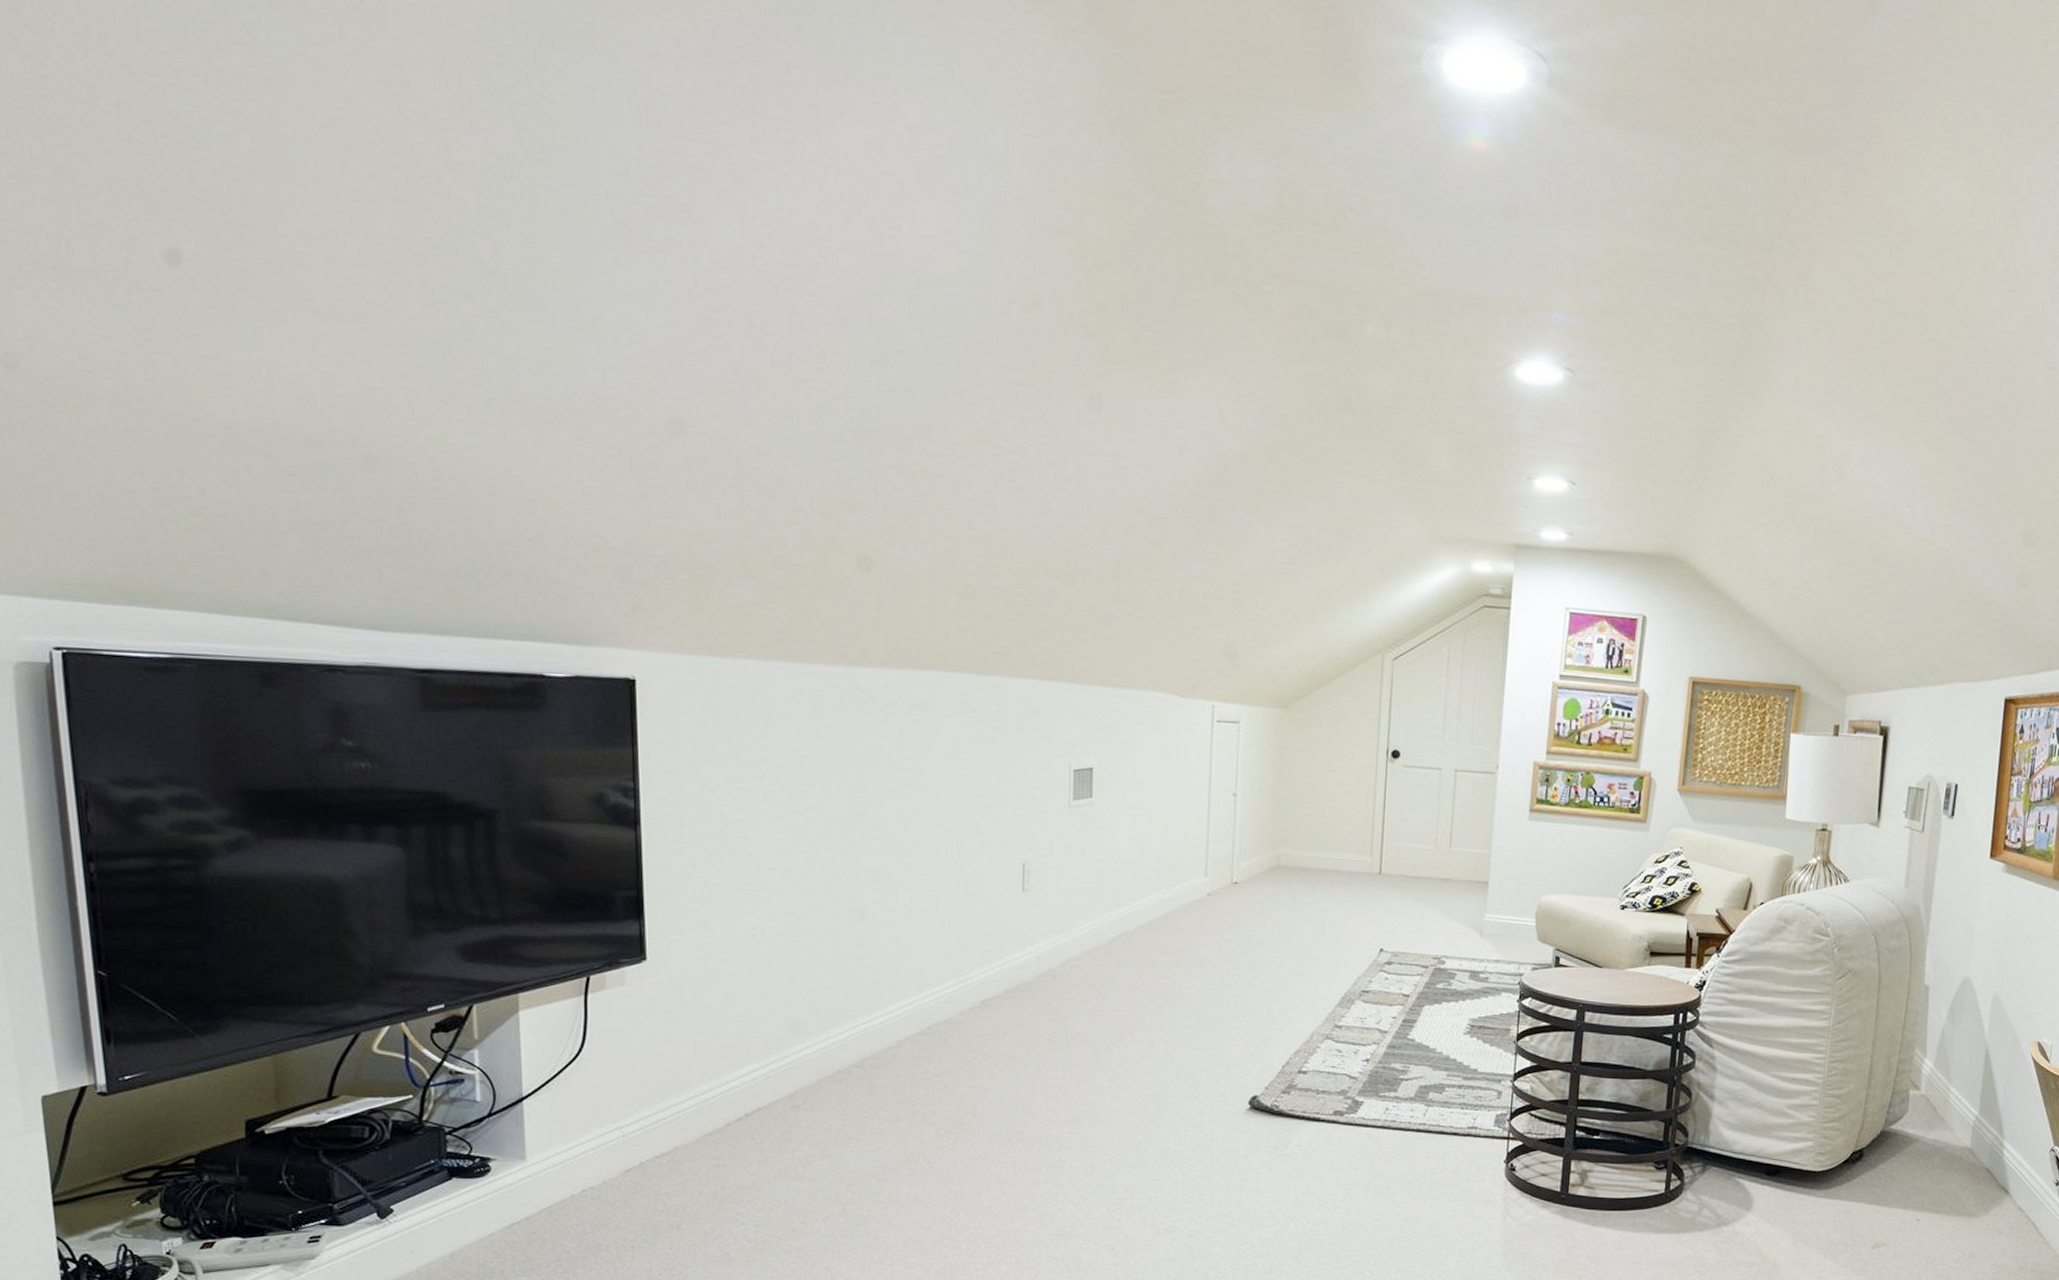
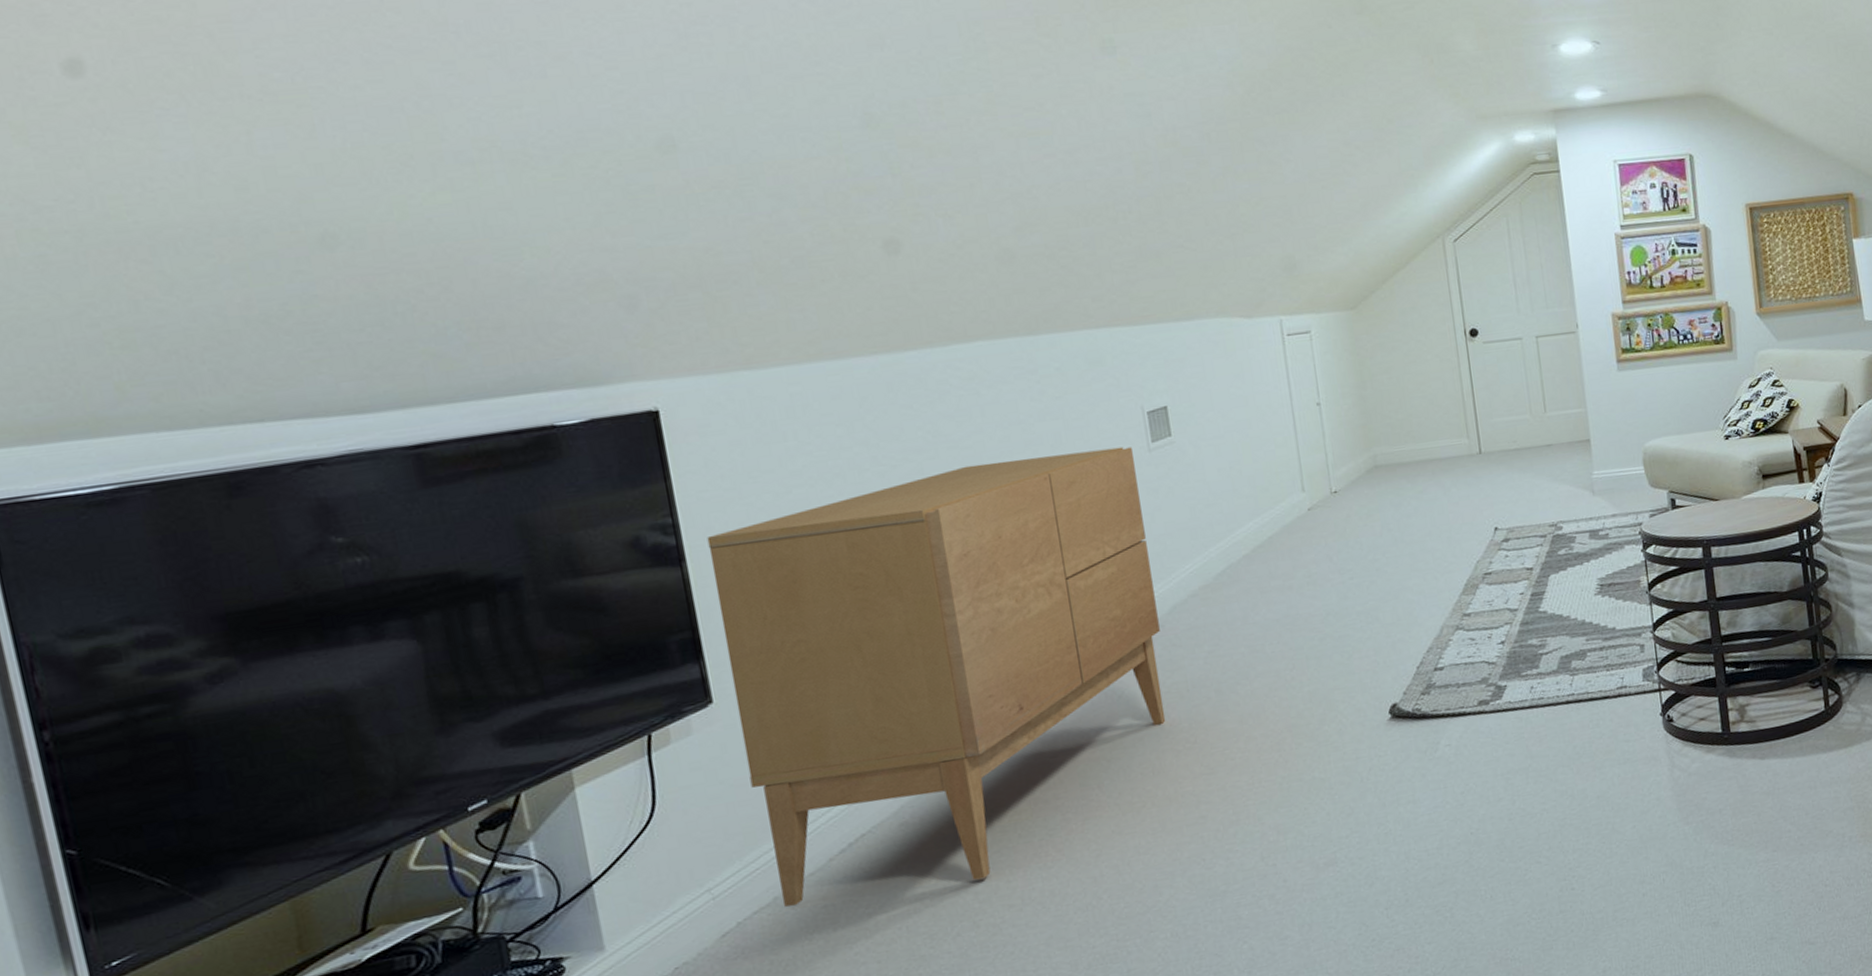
sideboard: none [661,787,1054,1173] -> present [707,446,1166,907]

